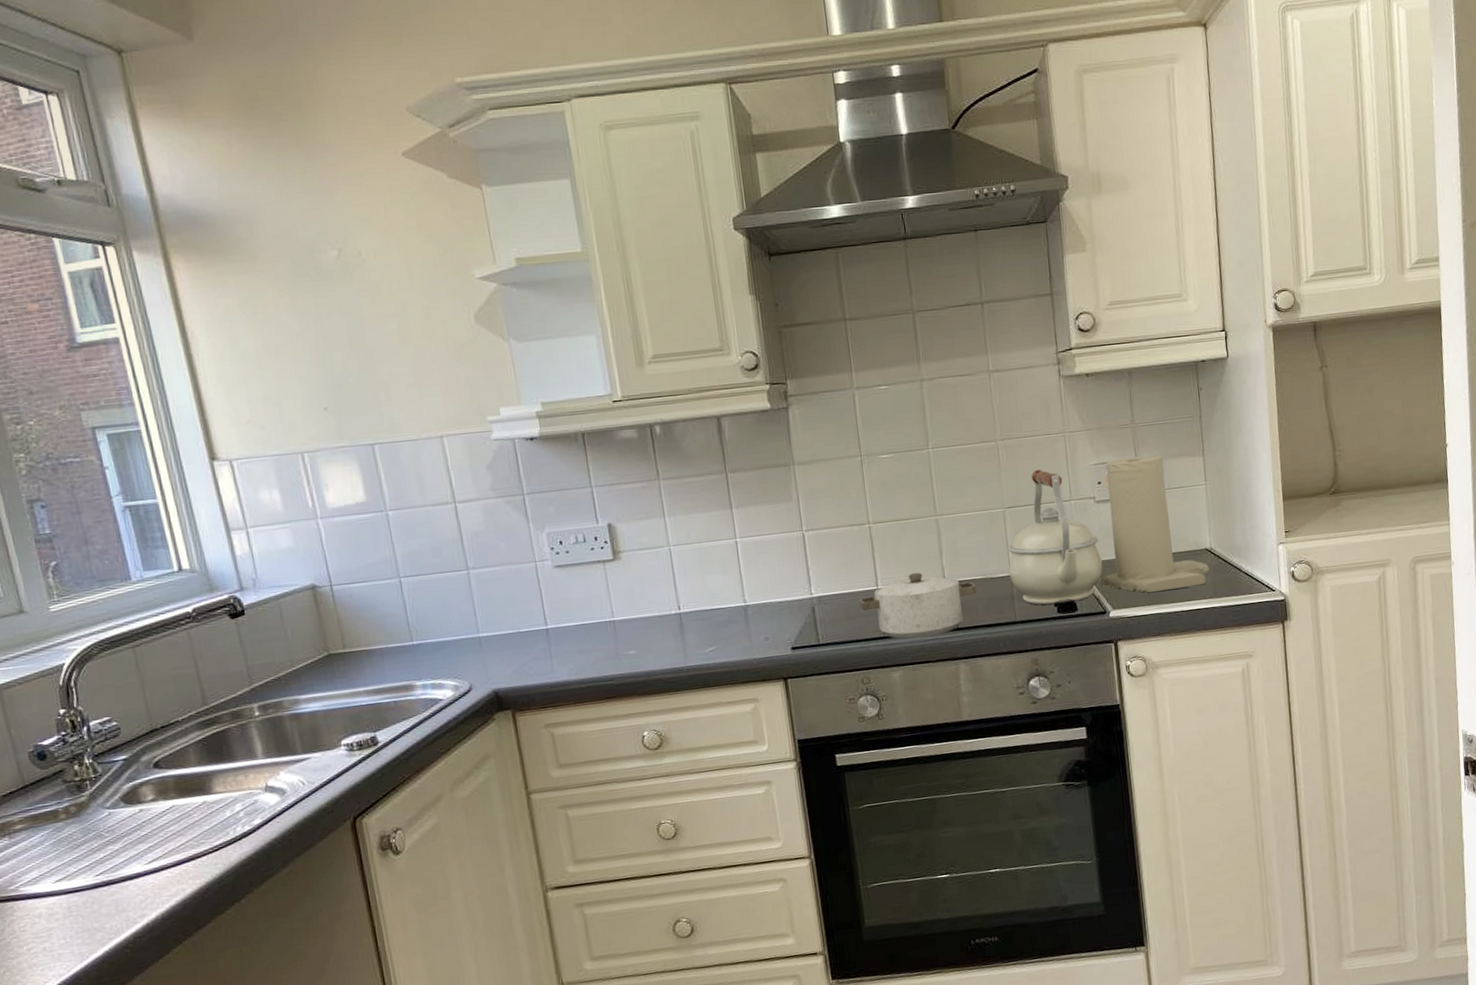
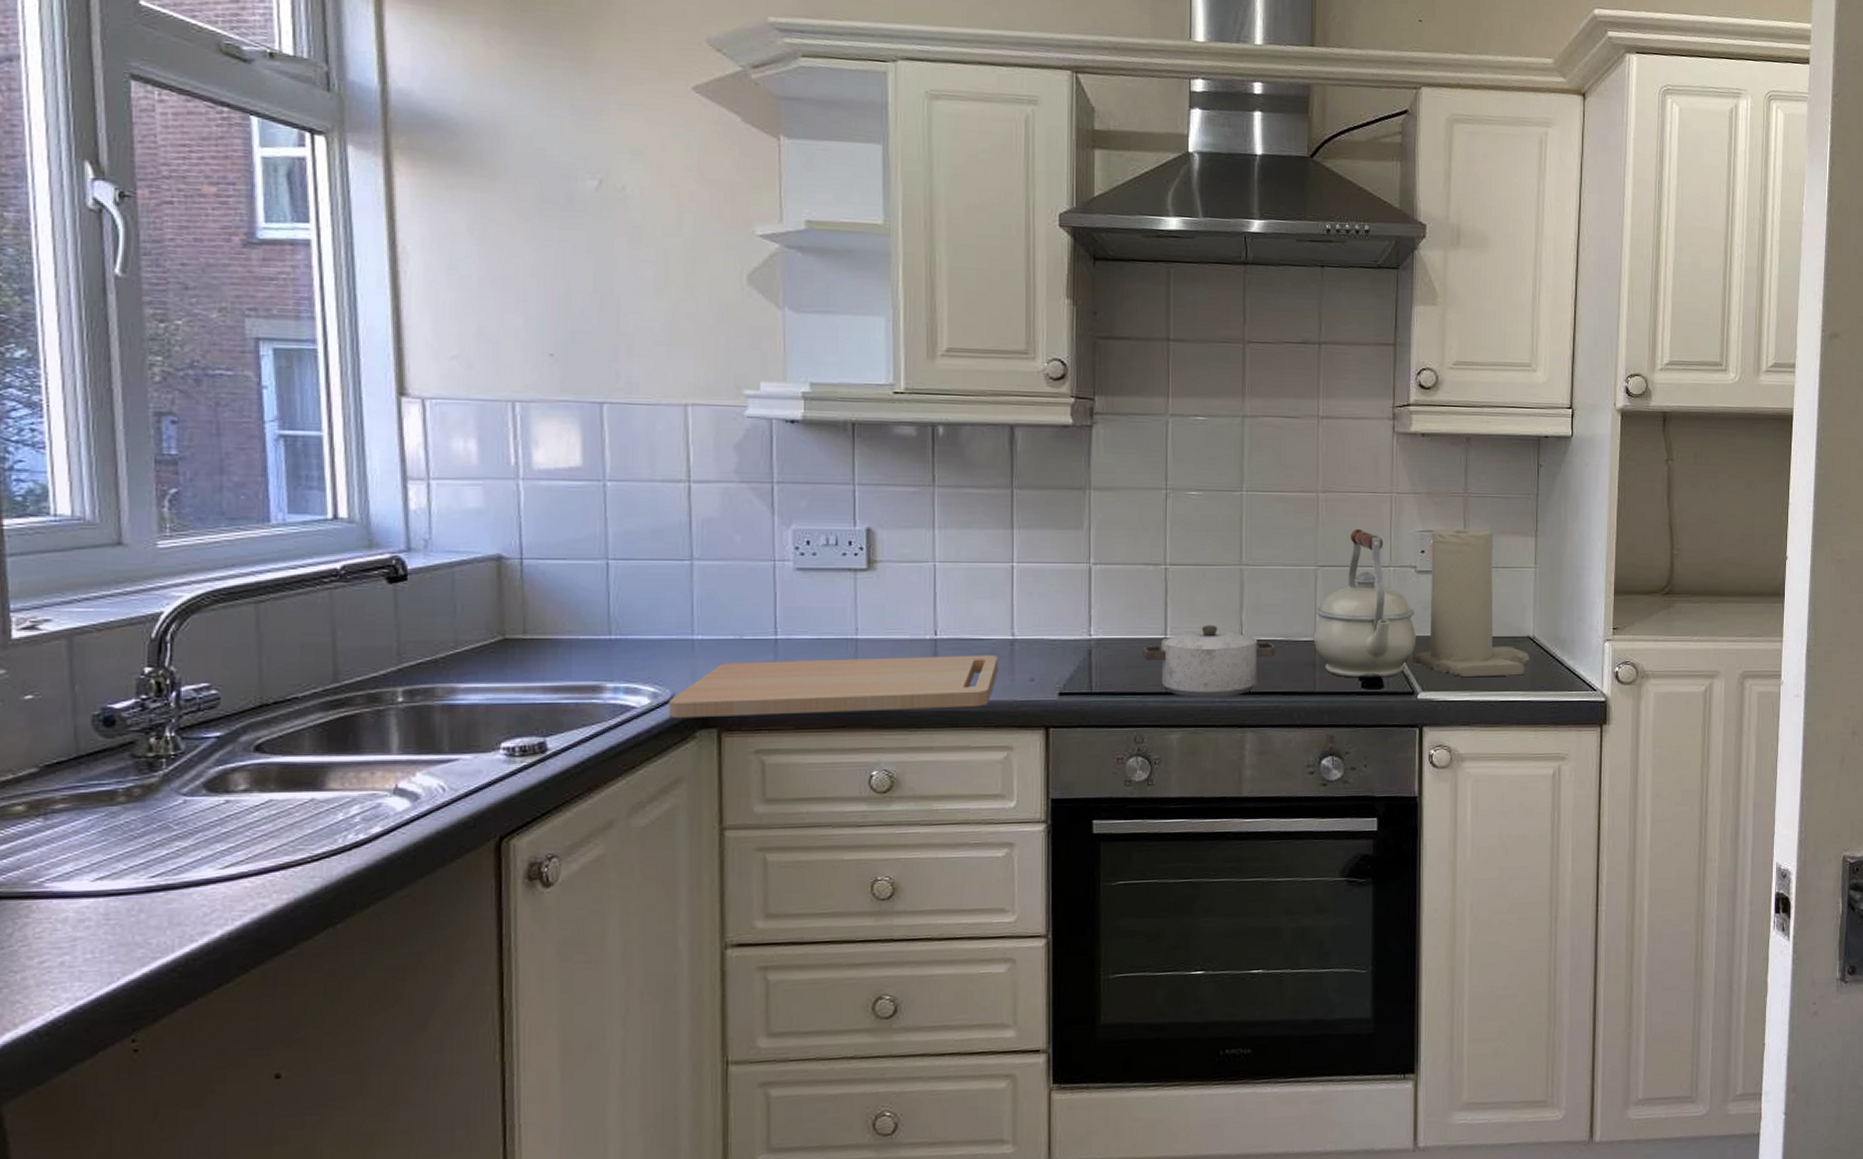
cutting board: none [468,621,737,706] -> present [668,654,999,719]

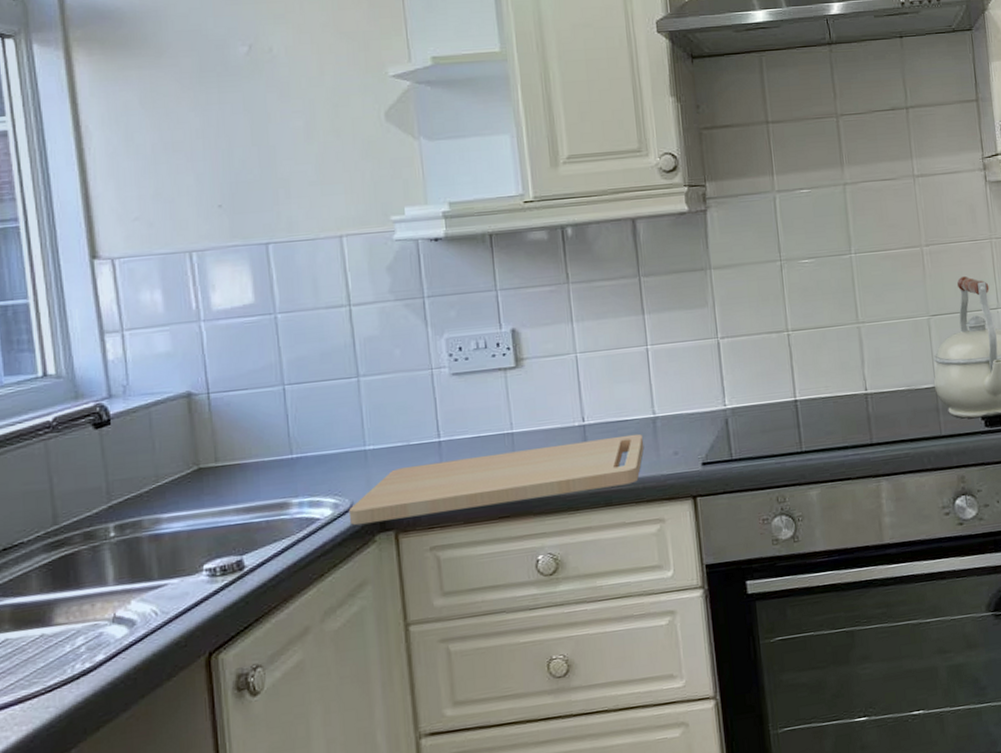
cooking pot: present [1143,624,1275,698] -> none [775,382,900,454]

